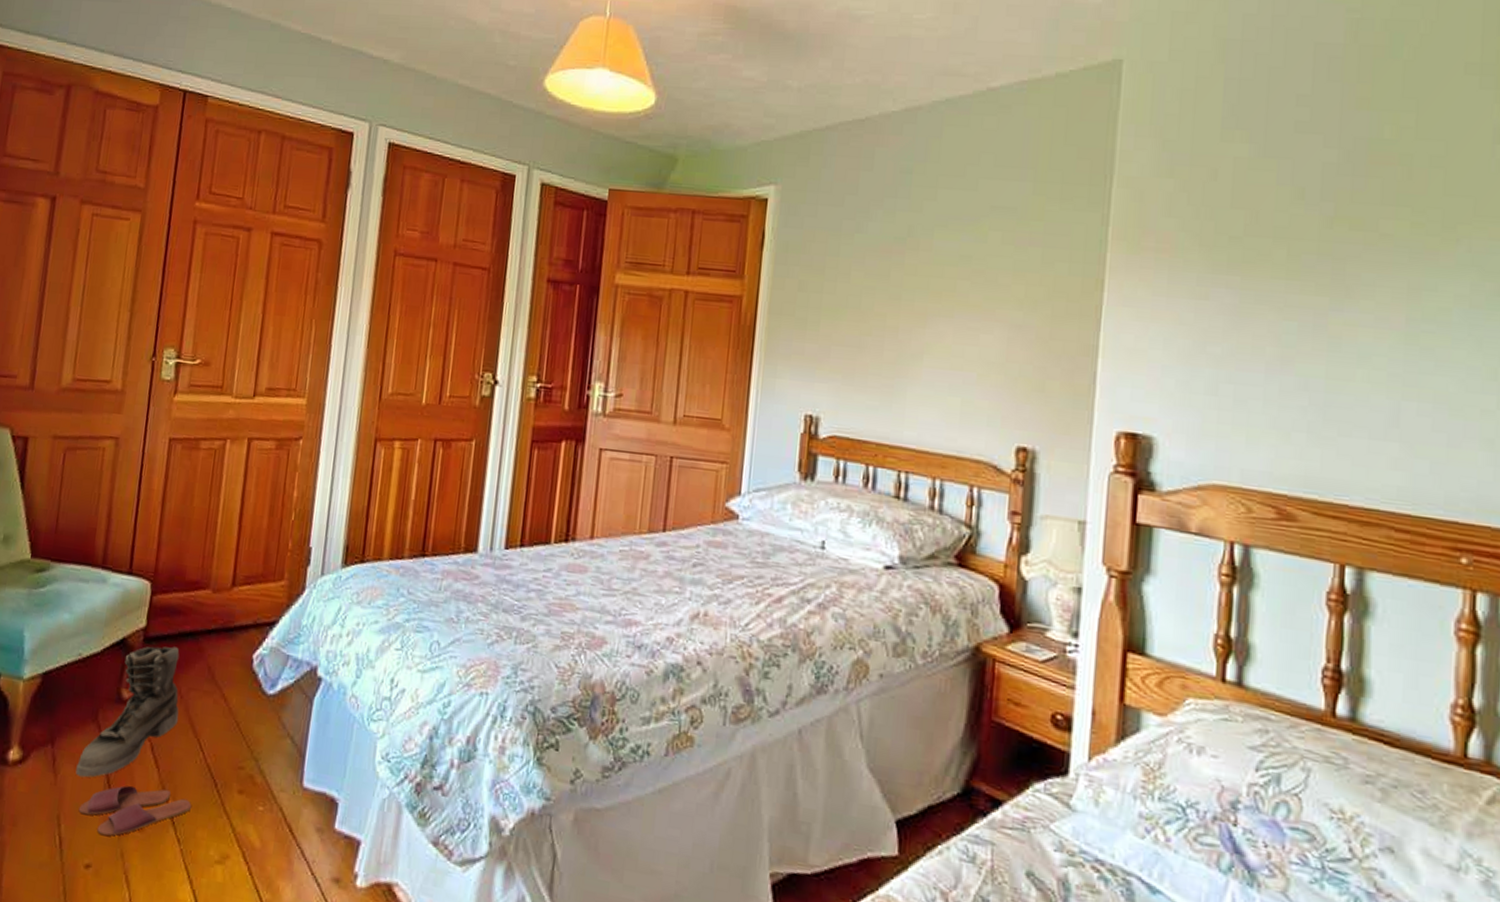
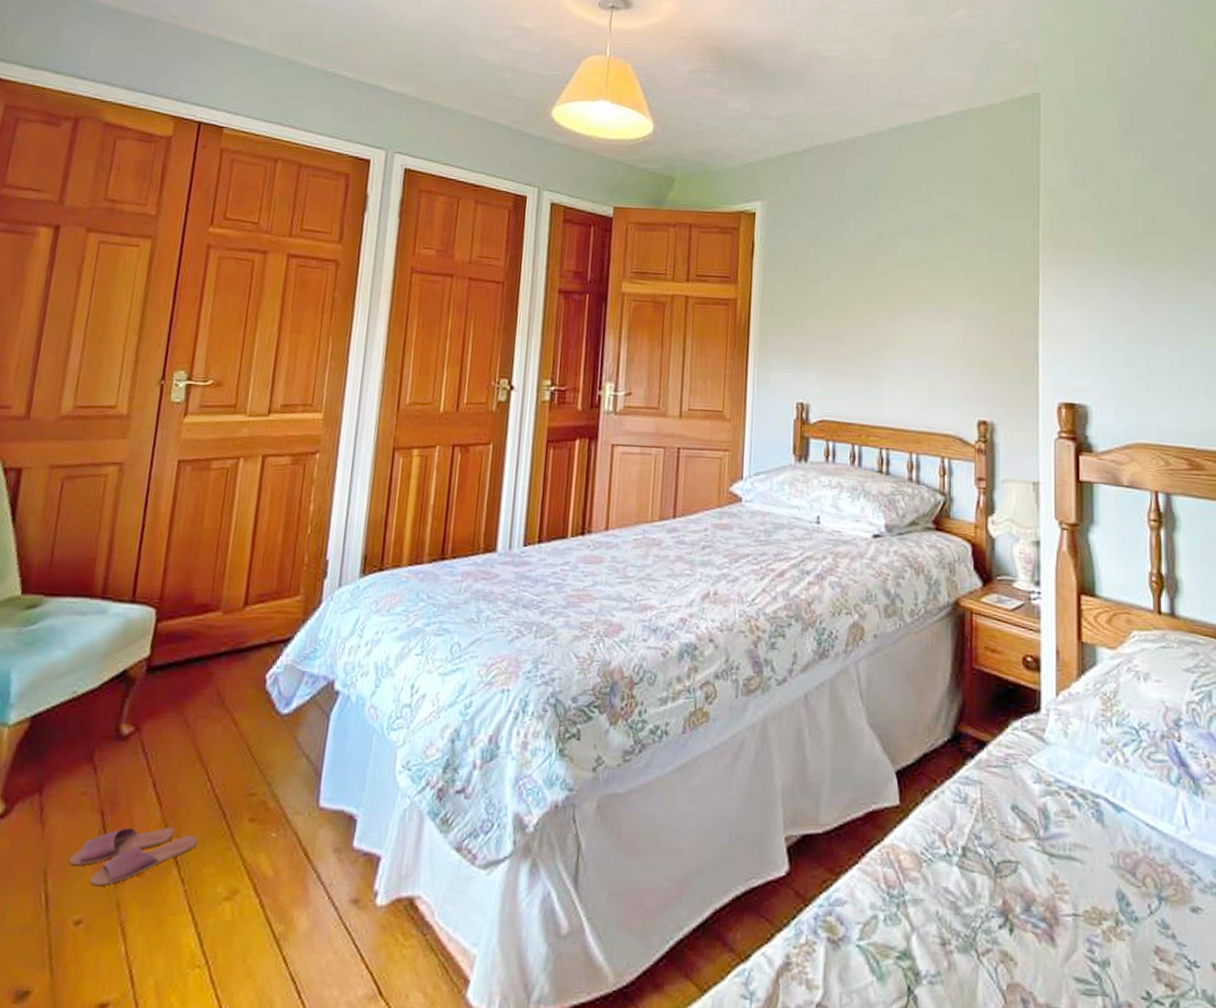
boot: present [75,646,180,778] -> none [66,674,186,825]

